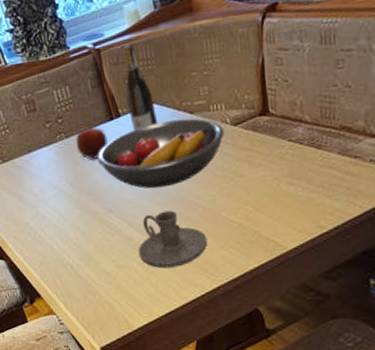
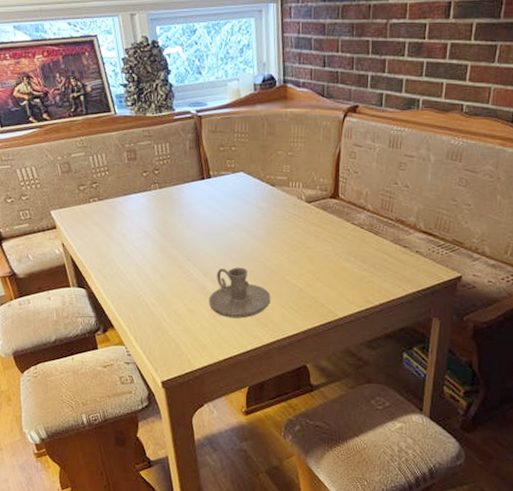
apple: present [75,124,108,159] -> none [167,180,196,211]
fruit bowl: present [97,118,225,189] -> none [185,188,299,246]
wine bottle: present [123,44,158,131] -> none [218,117,243,192]

